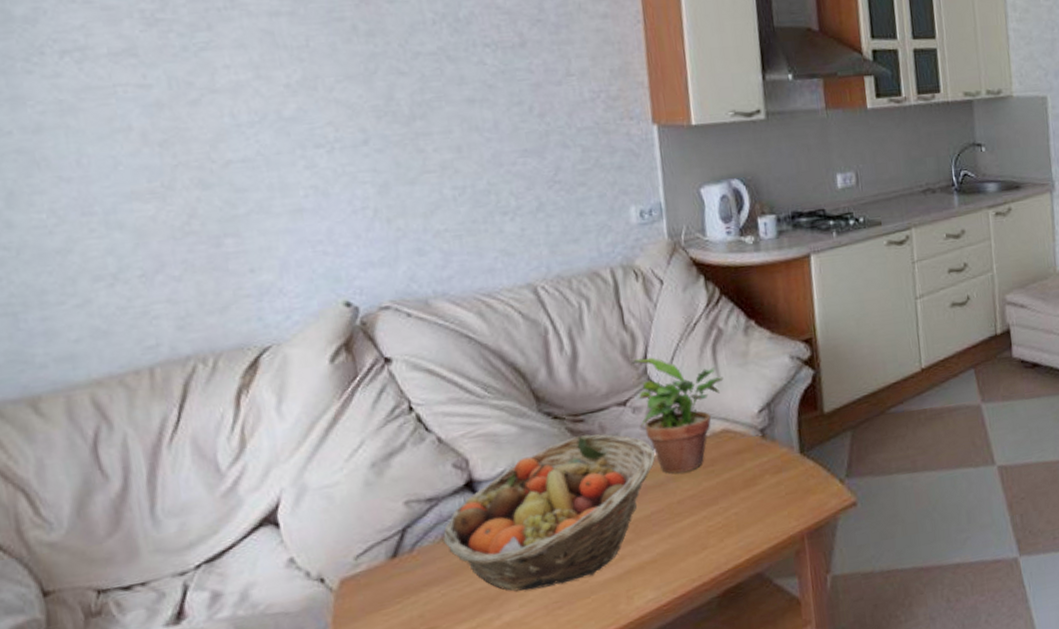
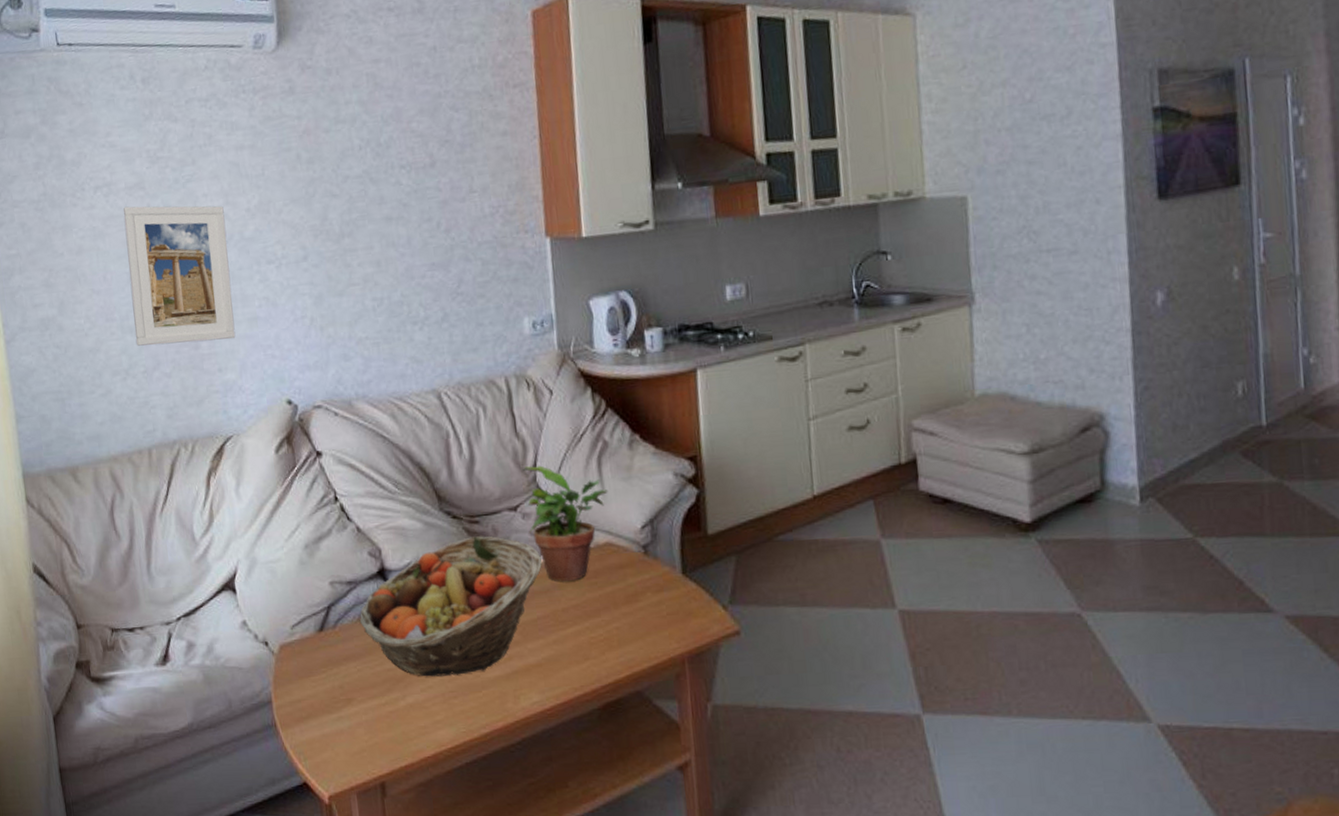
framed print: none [105,76,273,245] -> present [123,205,236,346]

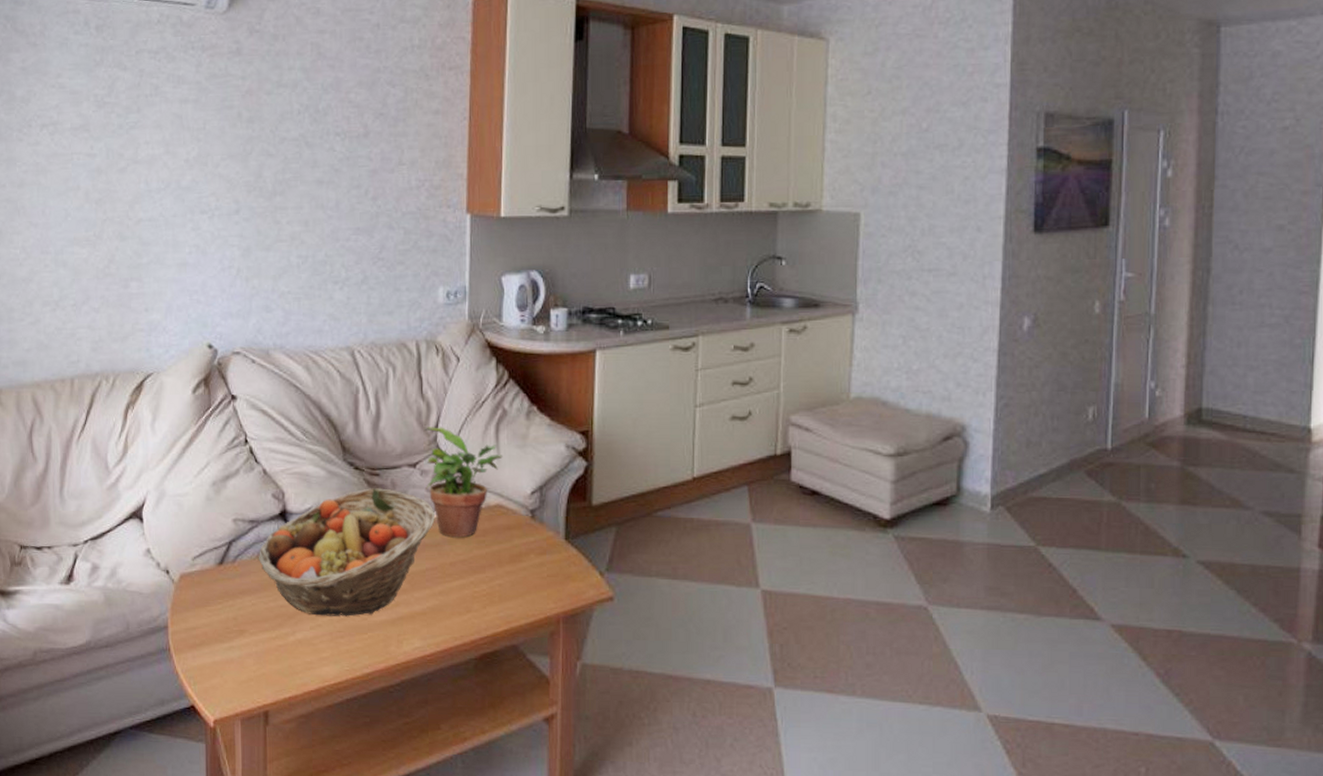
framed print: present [123,205,236,346] -> none [66,146,165,282]

